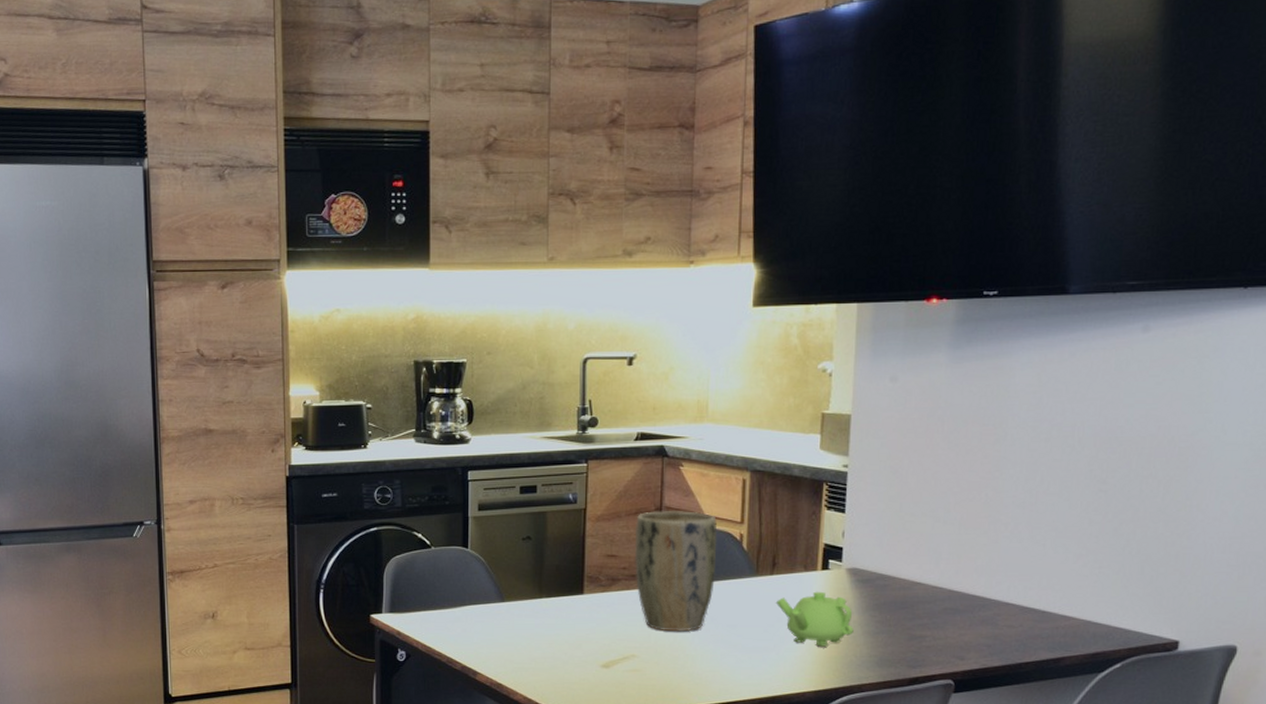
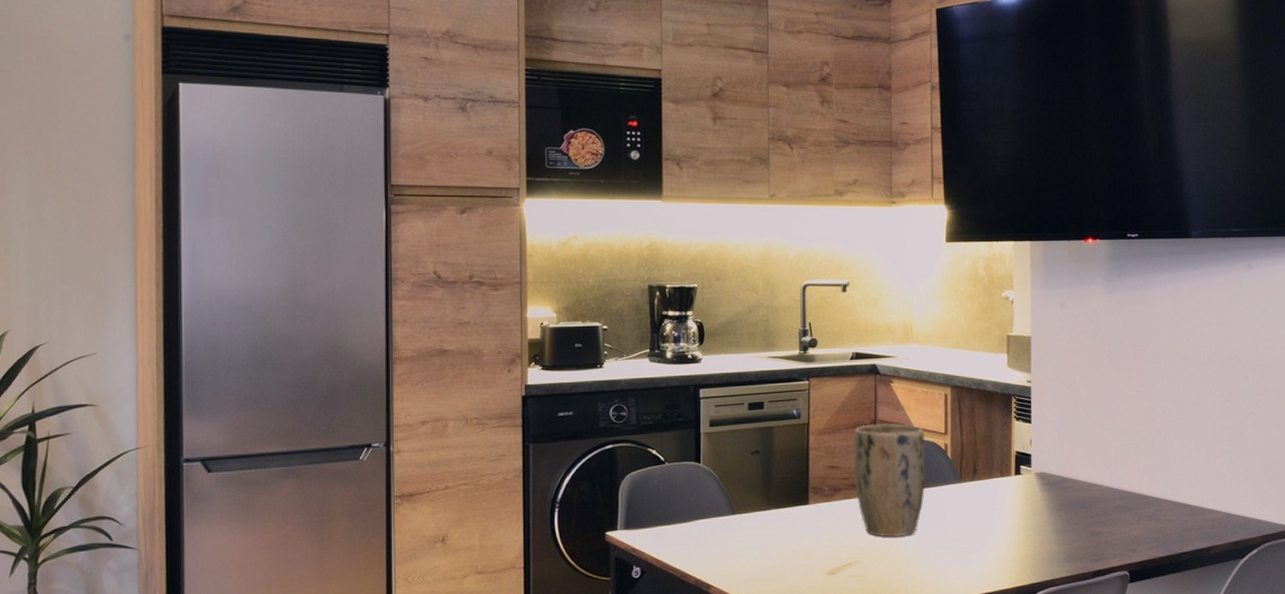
teapot: present [775,591,854,647] -> none [978,494,1044,546]

